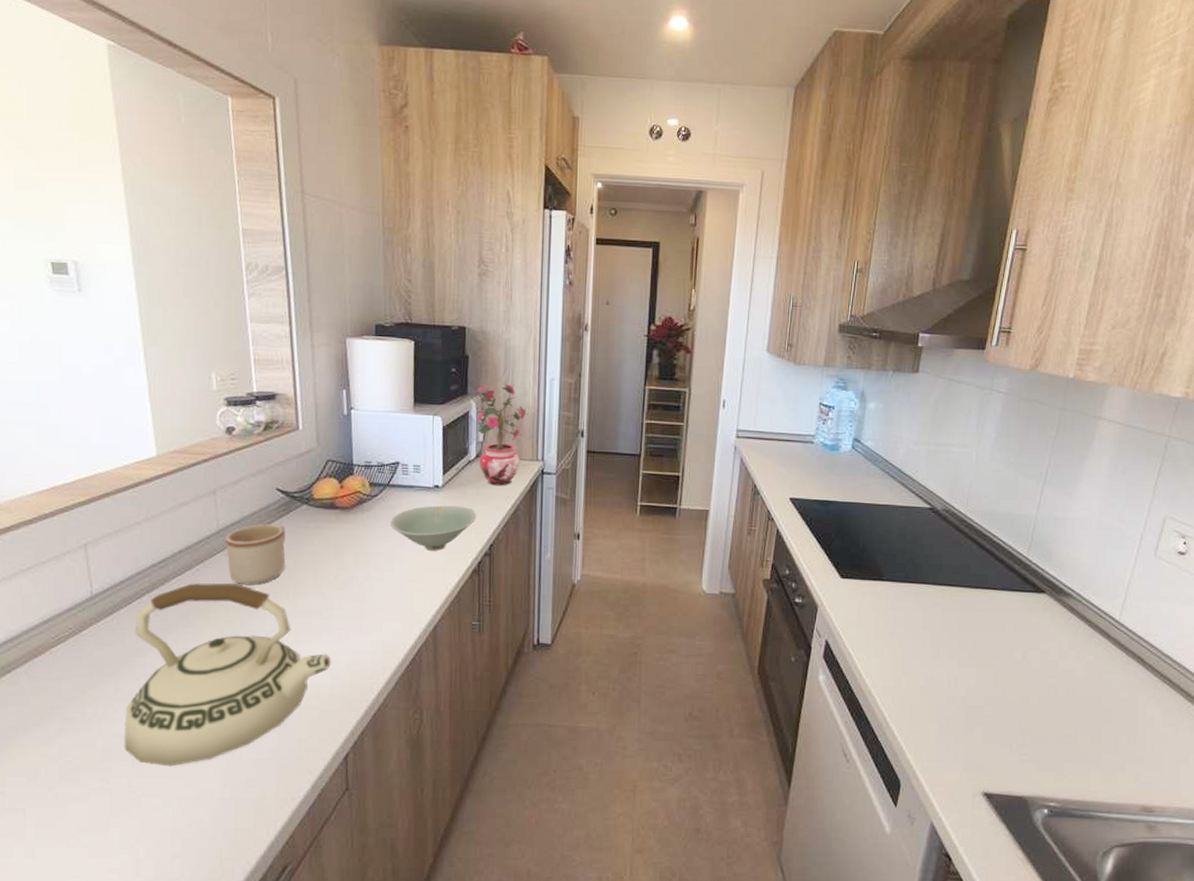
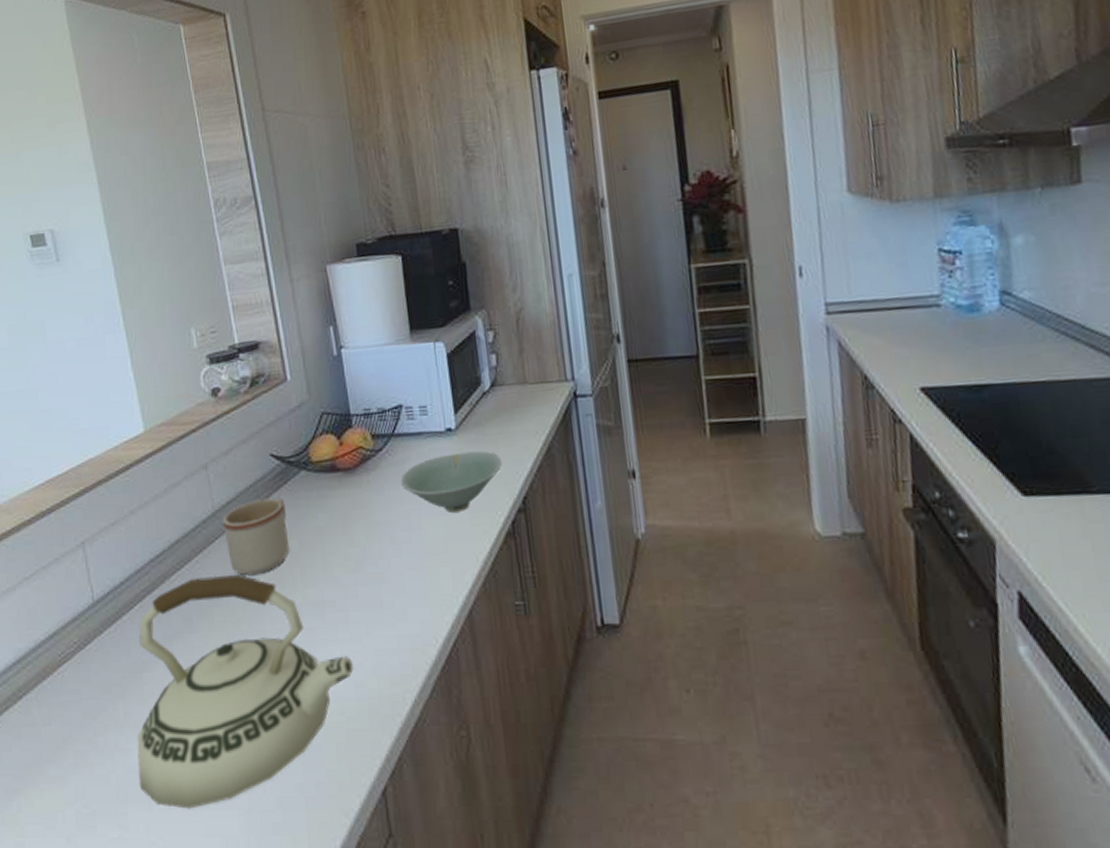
potted plant: present [476,383,528,486] -> none [481,289,547,420]

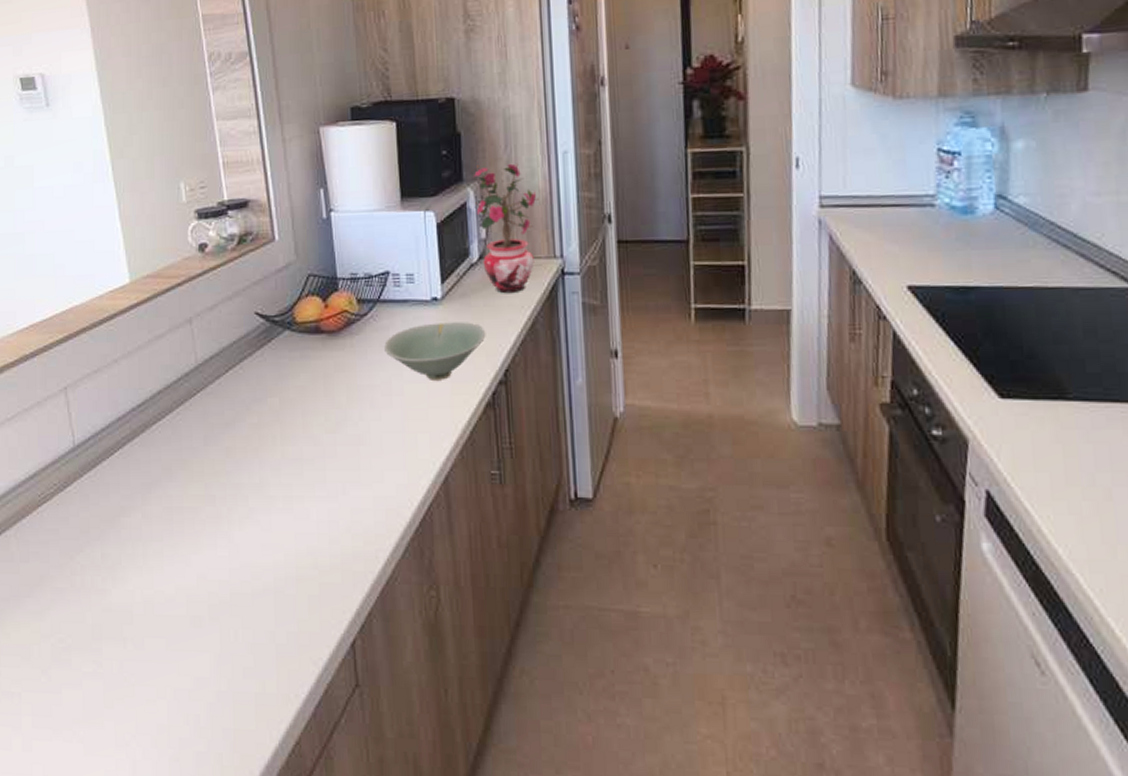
teakettle: present [137,575,354,809] -> none [113,427,329,649]
mug: present [222,498,290,576] -> none [204,355,271,430]
potted plant: none [481,289,547,420] -> present [474,163,539,294]

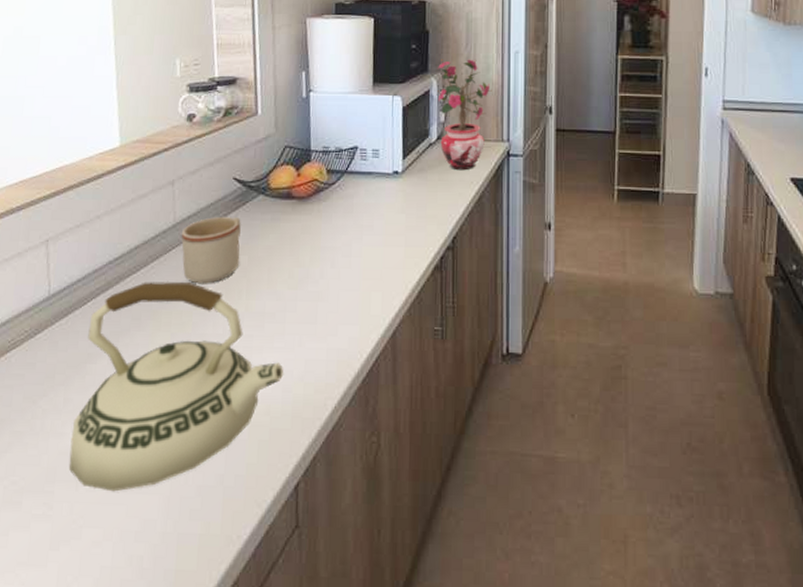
teakettle: none [113,427,329,649] -> present [69,281,284,492]
mug: none [204,355,271,430] -> present [181,216,241,284]
bowl: present [384,322,486,380] -> none [348,193,439,244]

